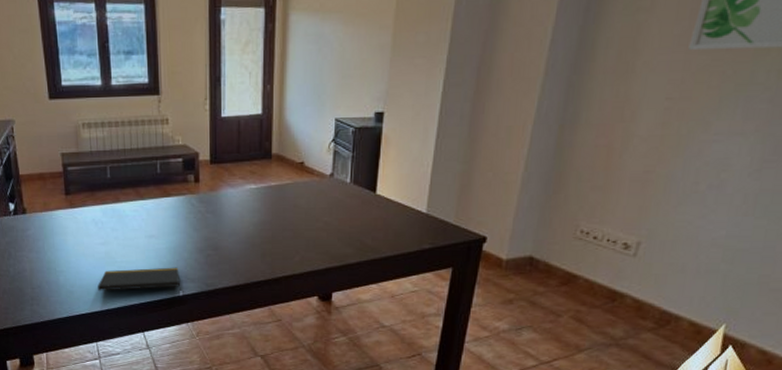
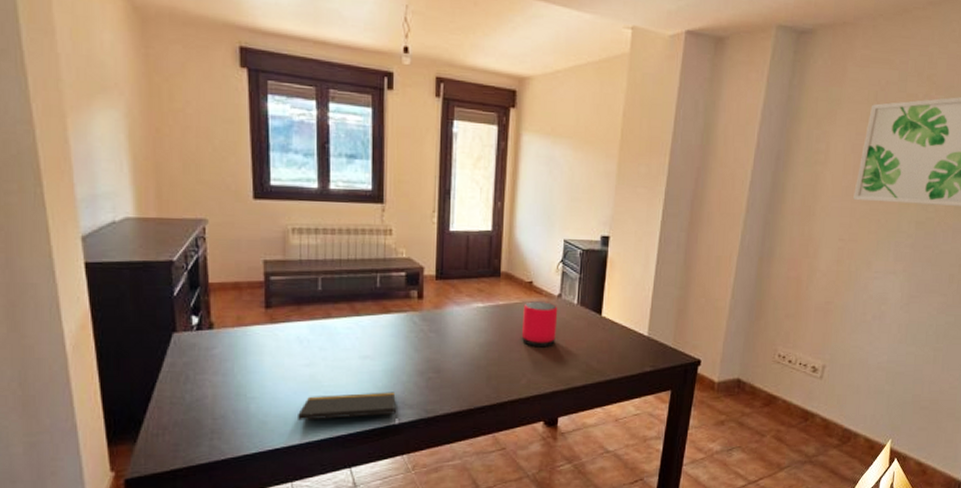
speaker: none [294,181,330,225] -> present [521,301,558,346]

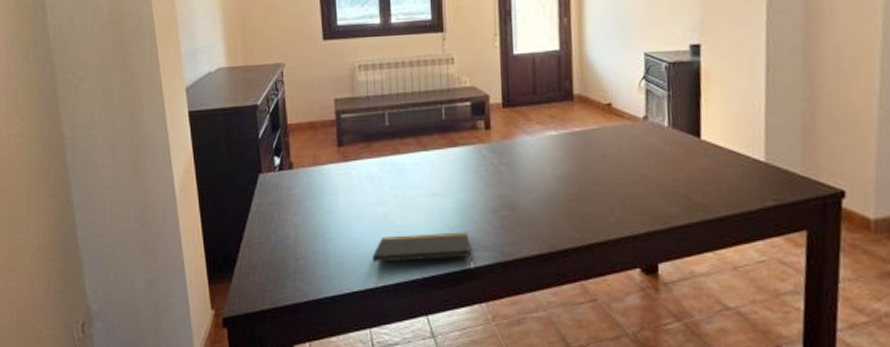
speaker: present [521,301,558,346] -> none [603,126,646,178]

